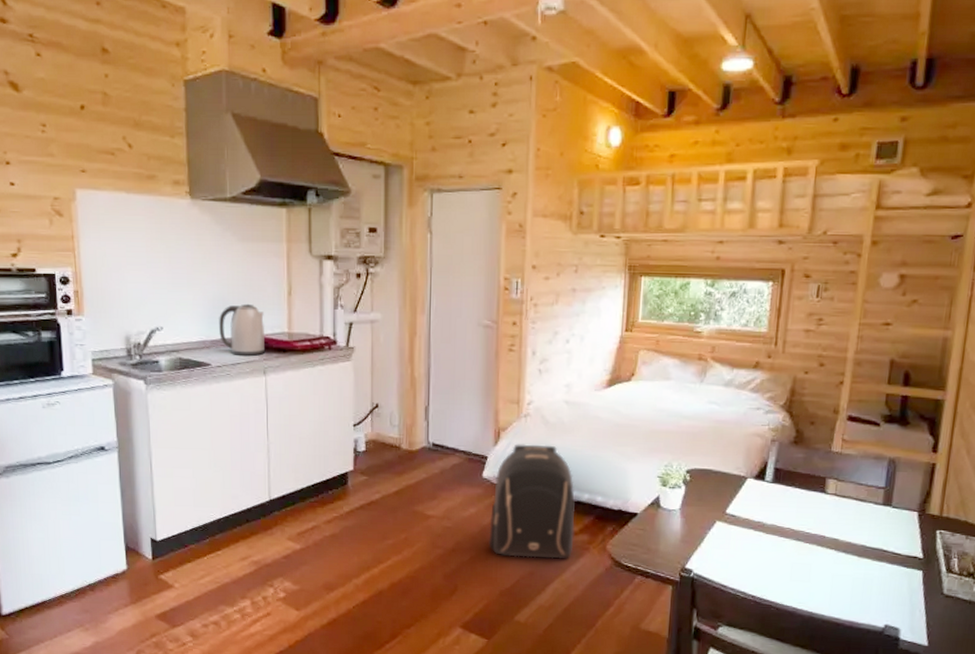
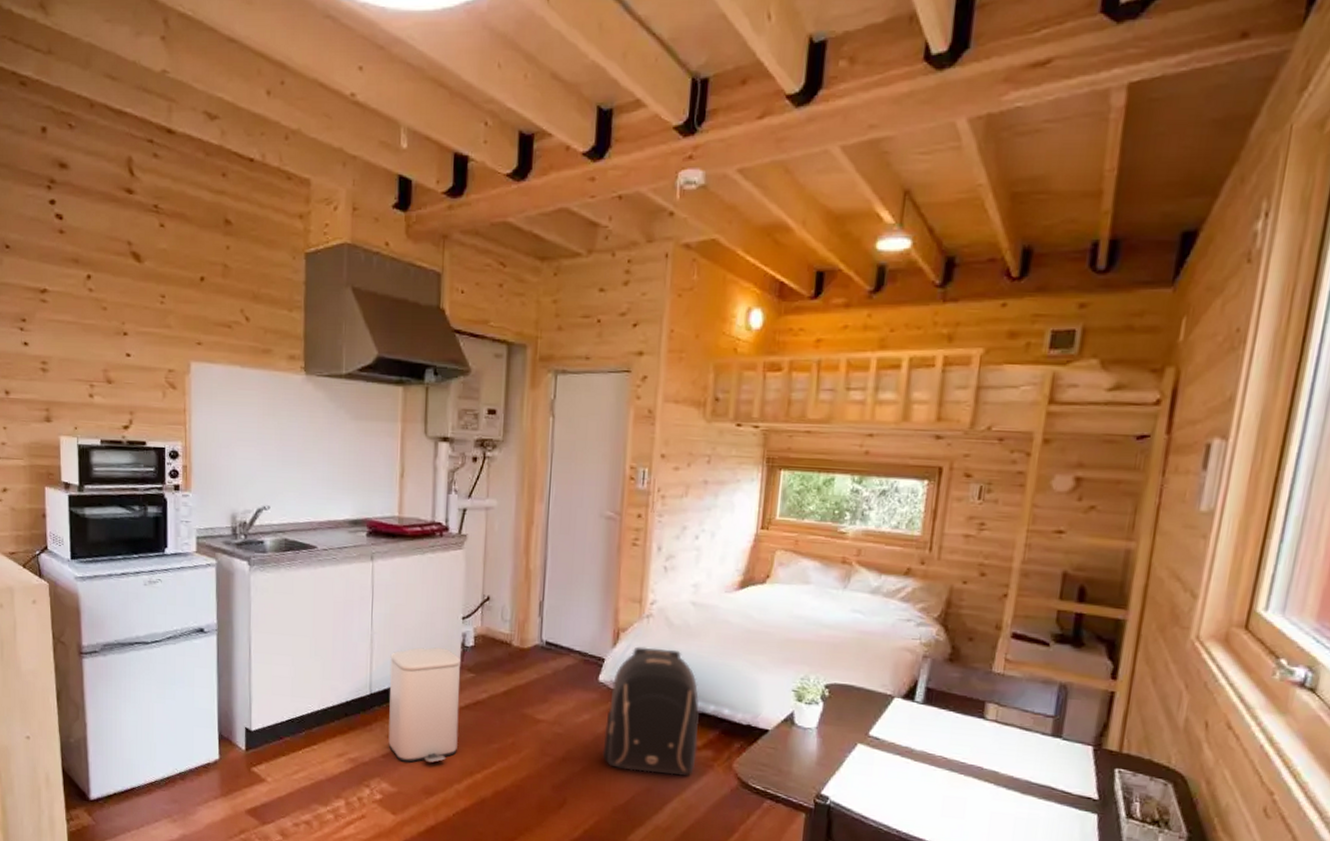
kettle: present [219,303,264,357] -> none [327,484,374,541]
pedal bin: none [287,454,354,562] -> present [388,647,460,763]

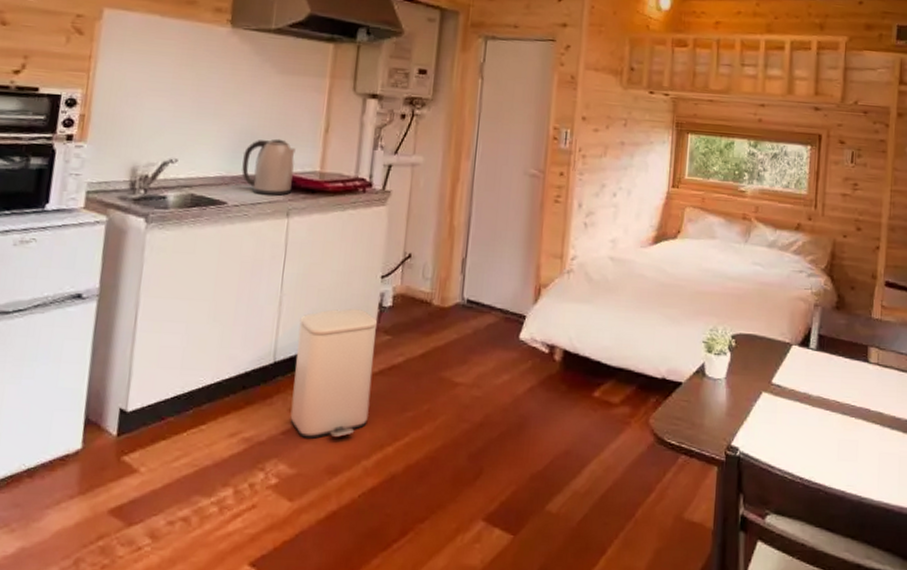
kettle: none [327,484,374,541] -> present [242,138,296,197]
backpack: present [602,646,700,775] -> none [521,302,617,435]

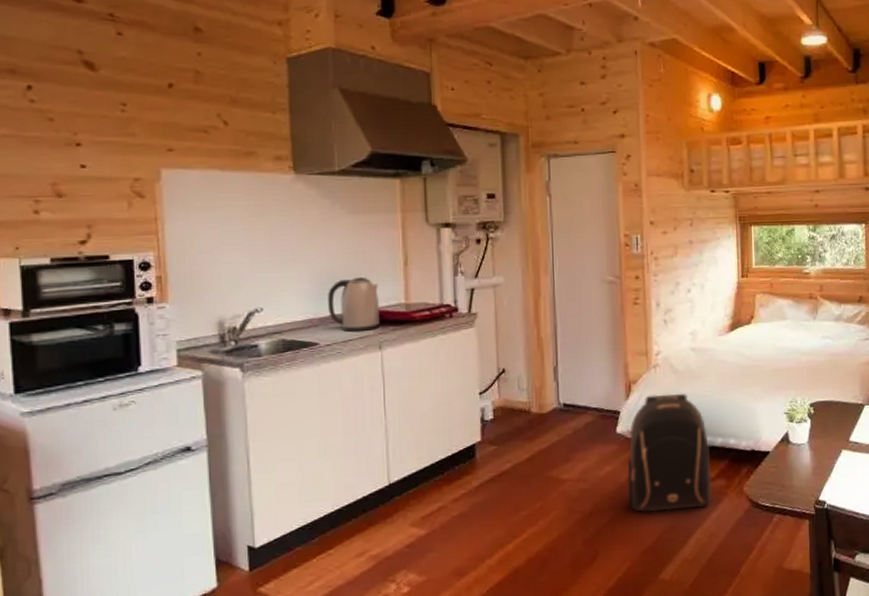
pedal bin: present [290,309,377,439] -> none [407,426,486,548]
backpack: none [521,302,617,435] -> present [627,393,712,512]

